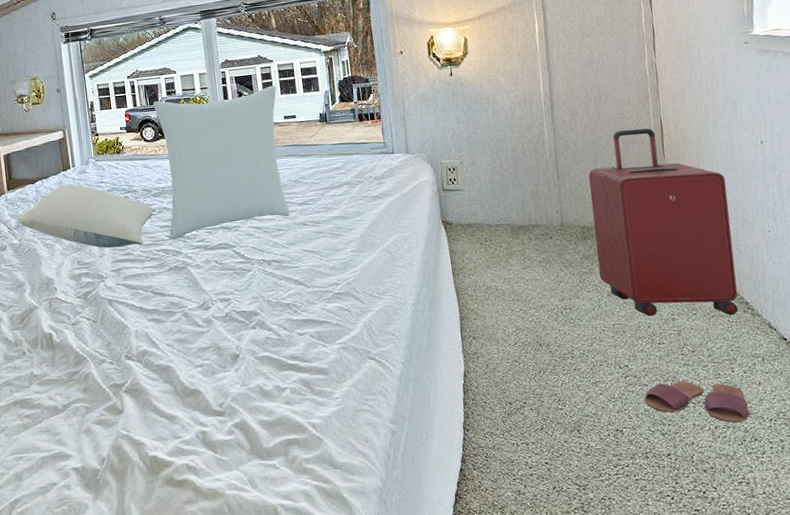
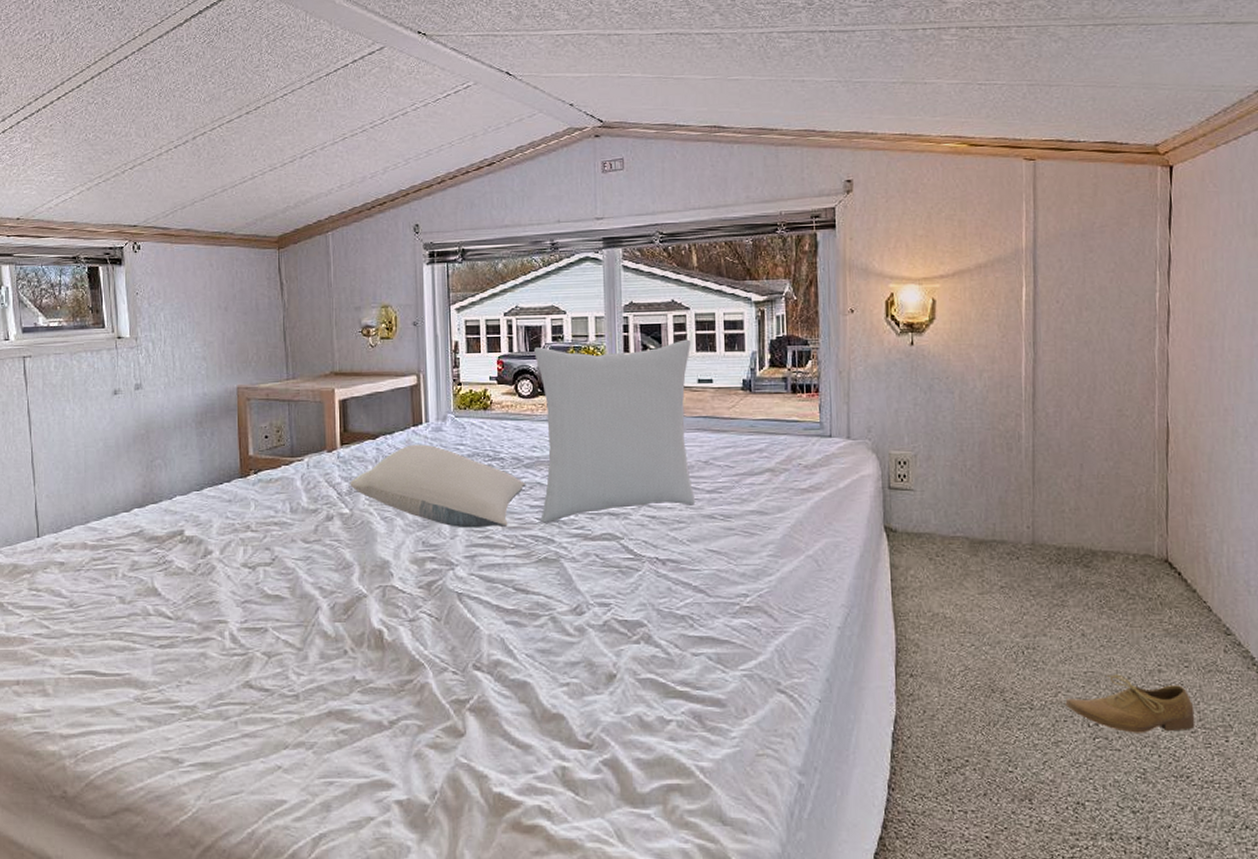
suitcase: present [588,128,738,316] -> none [1071,430,1243,672]
shoe: none [599,324,706,371] -> present [1065,674,1195,733]
slippers: present [644,380,749,422] -> none [1115,748,1242,803]

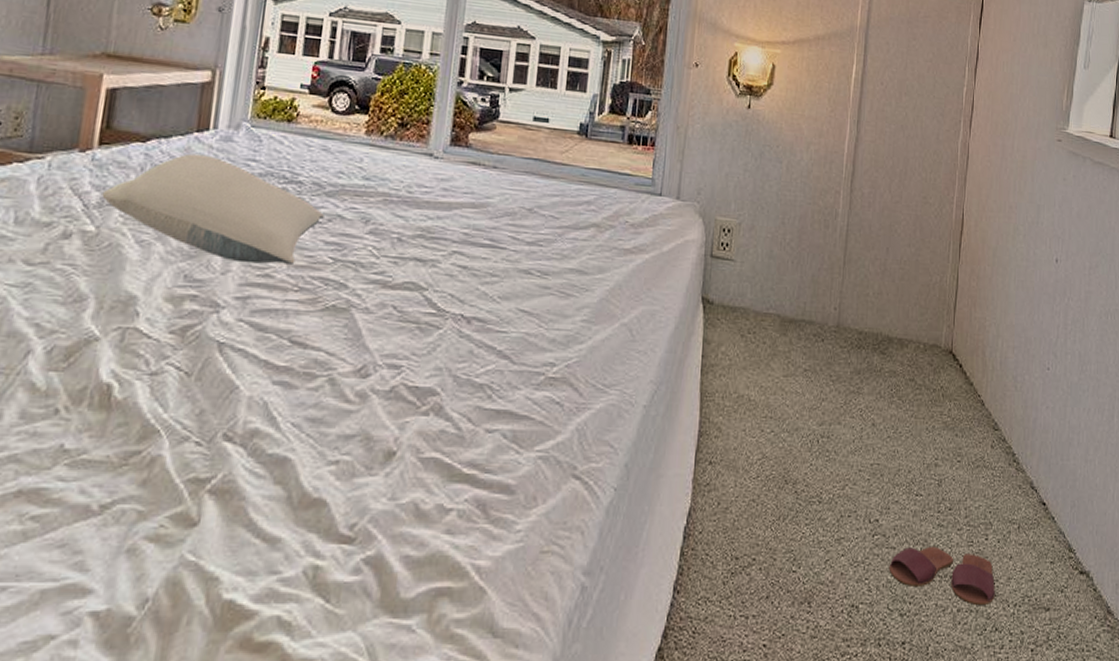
pillow: present [534,339,696,523] -> none [335,57,531,265]
shoe: present [1065,674,1195,733] -> none [851,467,962,530]
slippers: none [1115,748,1242,803] -> present [889,546,995,605]

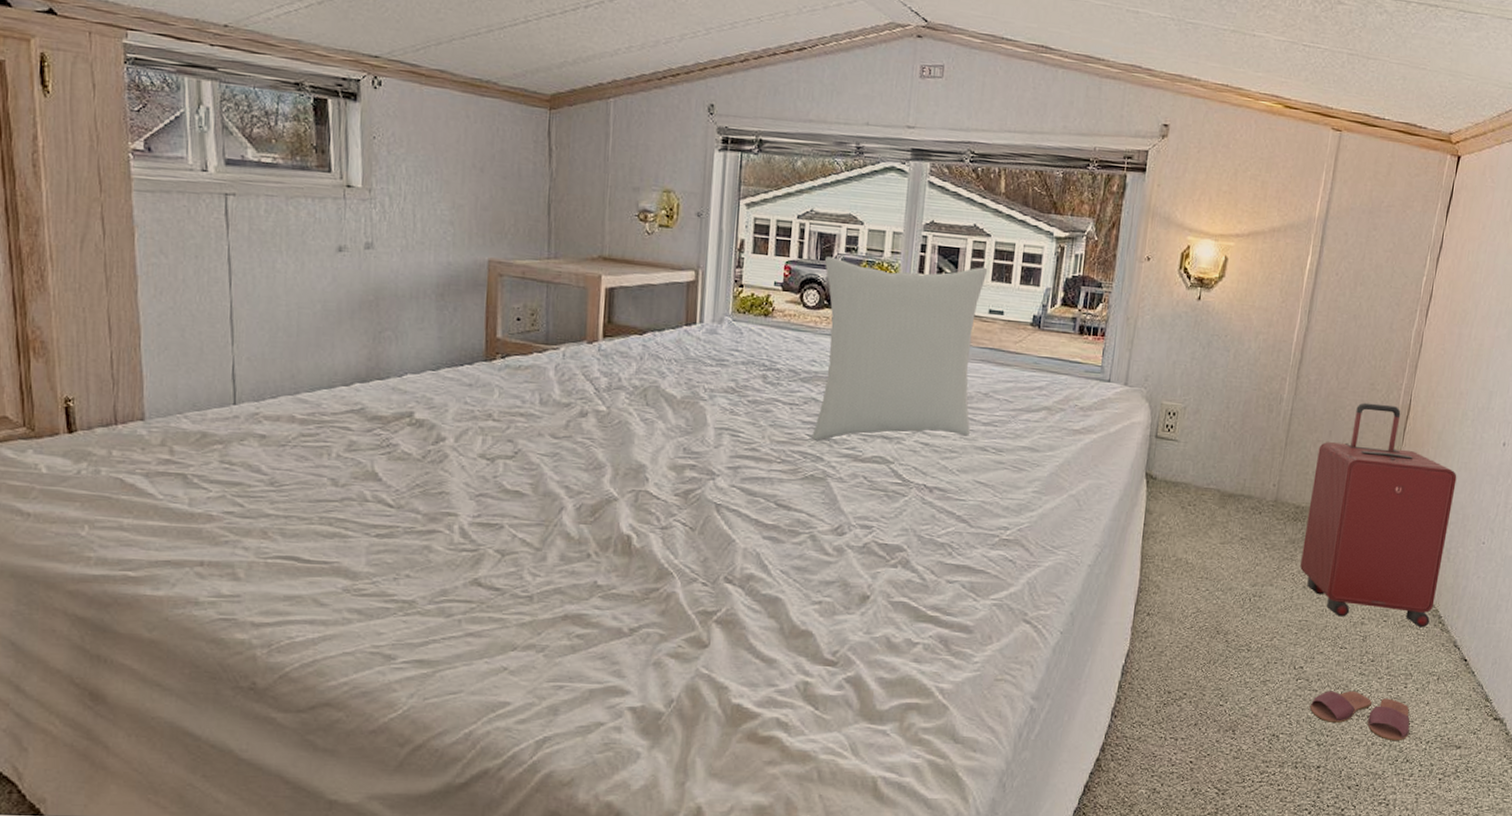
pillow: present [102,153,324,264] -> none [609,344,801,440]
pillow: none [335,57,531,265] -> present [811,256,987,441]
suitcase: none [868,217,1015,468] -> present [1300,402,1457,628]

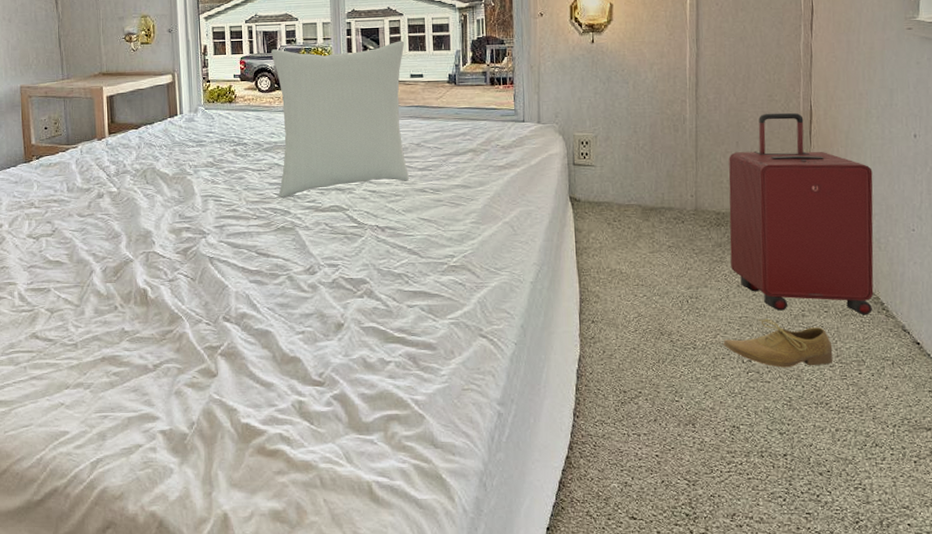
shoe: none [1278,624,1385,677] -> present [723,318,833,368]
slippers: present [1309,690,1410,741] -> none [765,380,873,426]

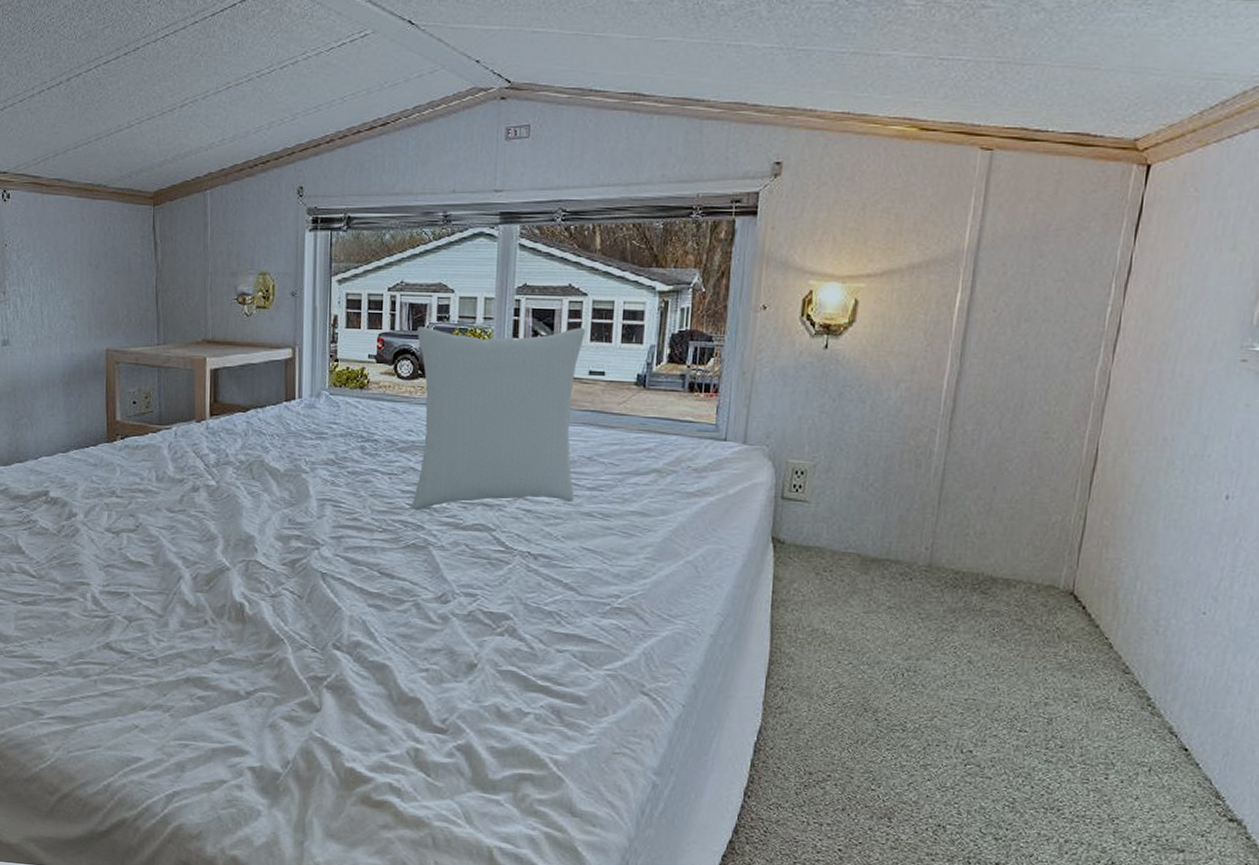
shoe: present [723,318,833,368] -> none [940,703,1077,765]
suitcase: present [728,112,874,315] -> none [964,454,1164,711]

